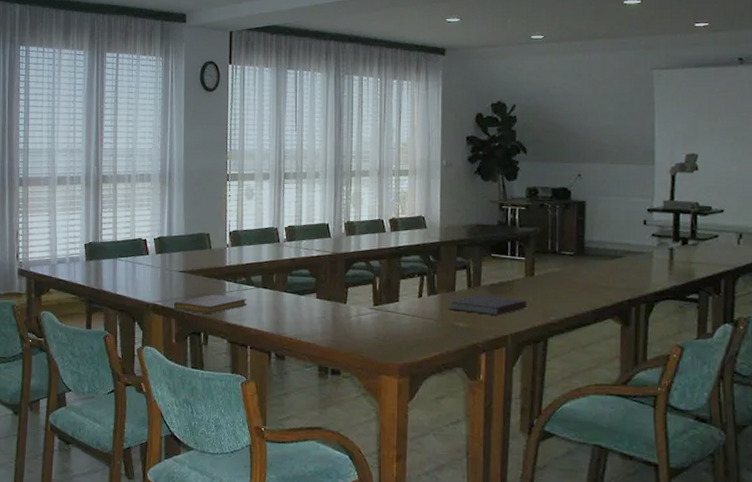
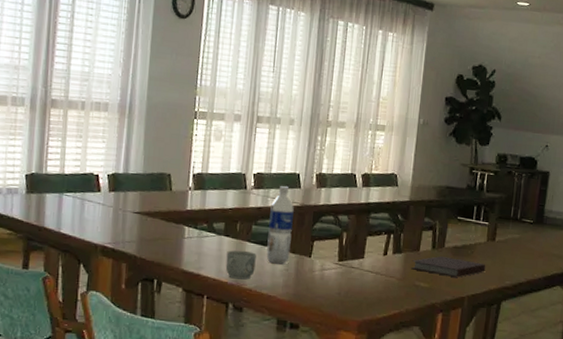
notebook: present [174,294,247,314] -> none [126,239,207,260]
mug: none [265,301,294,329] -> present [225,250,256,280]
water bottle: none [302,237,326,312] -> present [266,186,294,264]

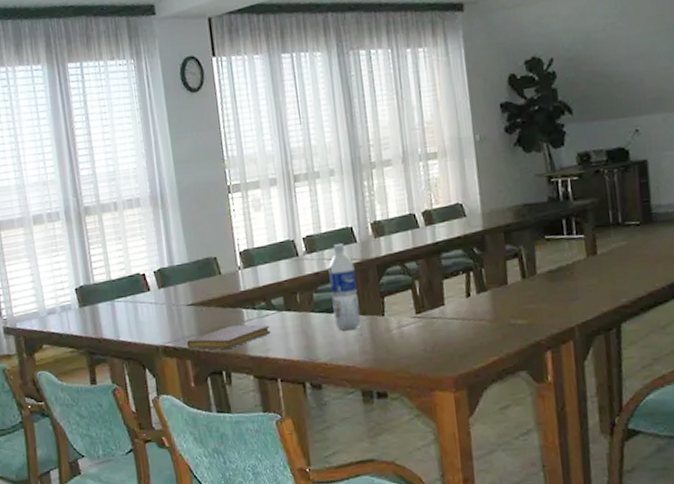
notebook: none [126,239,207,260] -> present [187,324,271,350]
mug: present [225,250,256,280] -> none [292,322,326,355]
notebook: present [411,255,486,277] -> none [501,283,593,307]

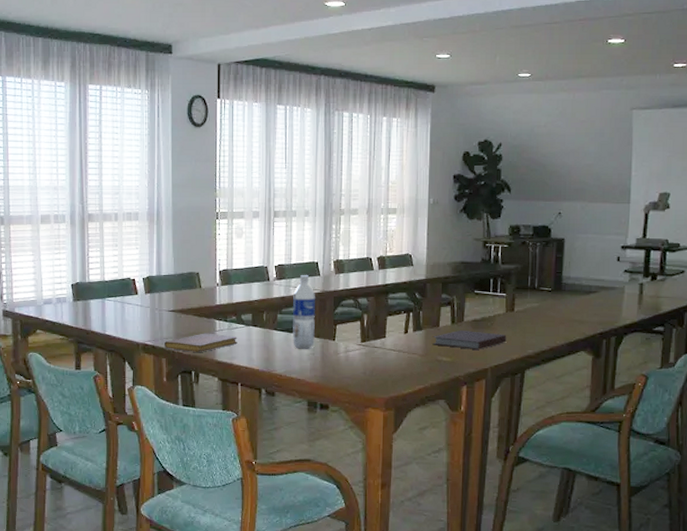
notebook: none [501,283,593,307] -> present [432,329,507,349]

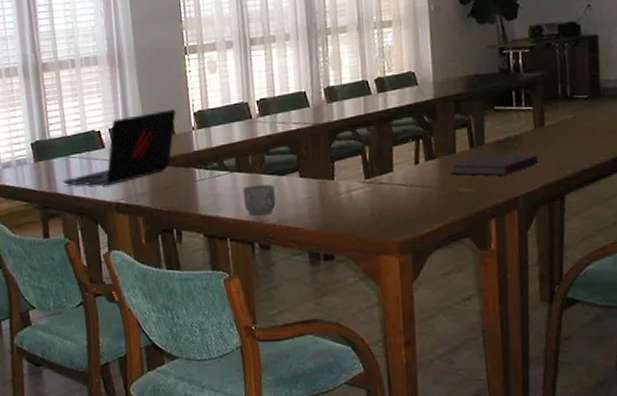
laptop: none [97,266,203,328] -> present [62,109,176,186]
notebook: present [165,333,237,352] -> none [139,184,222,208]
mug: none [256,339,283,366] -> present [243,184,276,216]
water bottle: present [292,275,315,349] -> none [280,108,311,193]

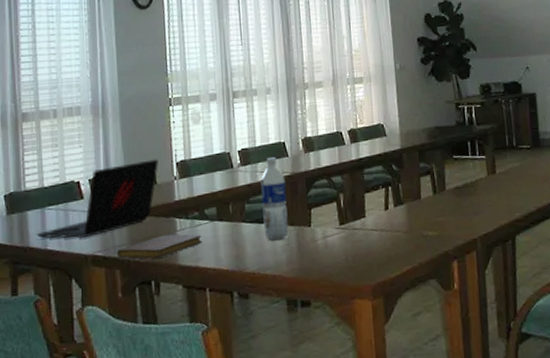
notebook: none [139,184,222,208] -> present [117,234,202,259]
mug: present [243,184,276,216] -> none [223,232,255,265]
water bottle: none [280,108,311,193] -> present [260,157,289,241]
notebook: present [449,154,539,176] -> none [415,199,493,220]

